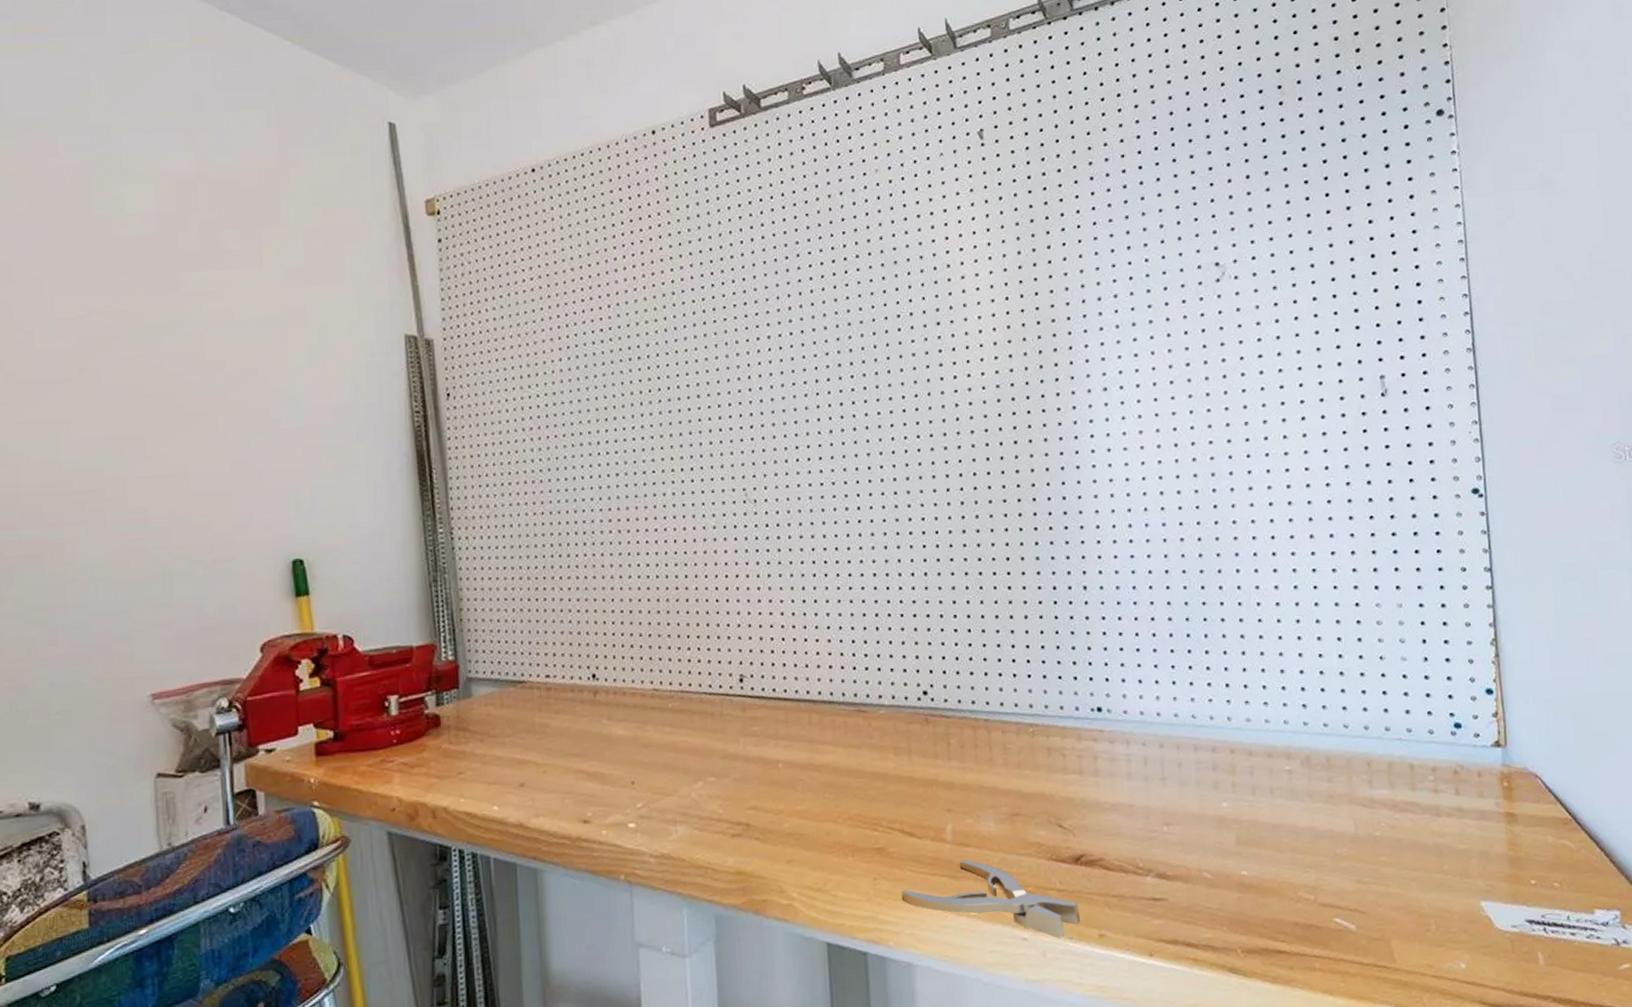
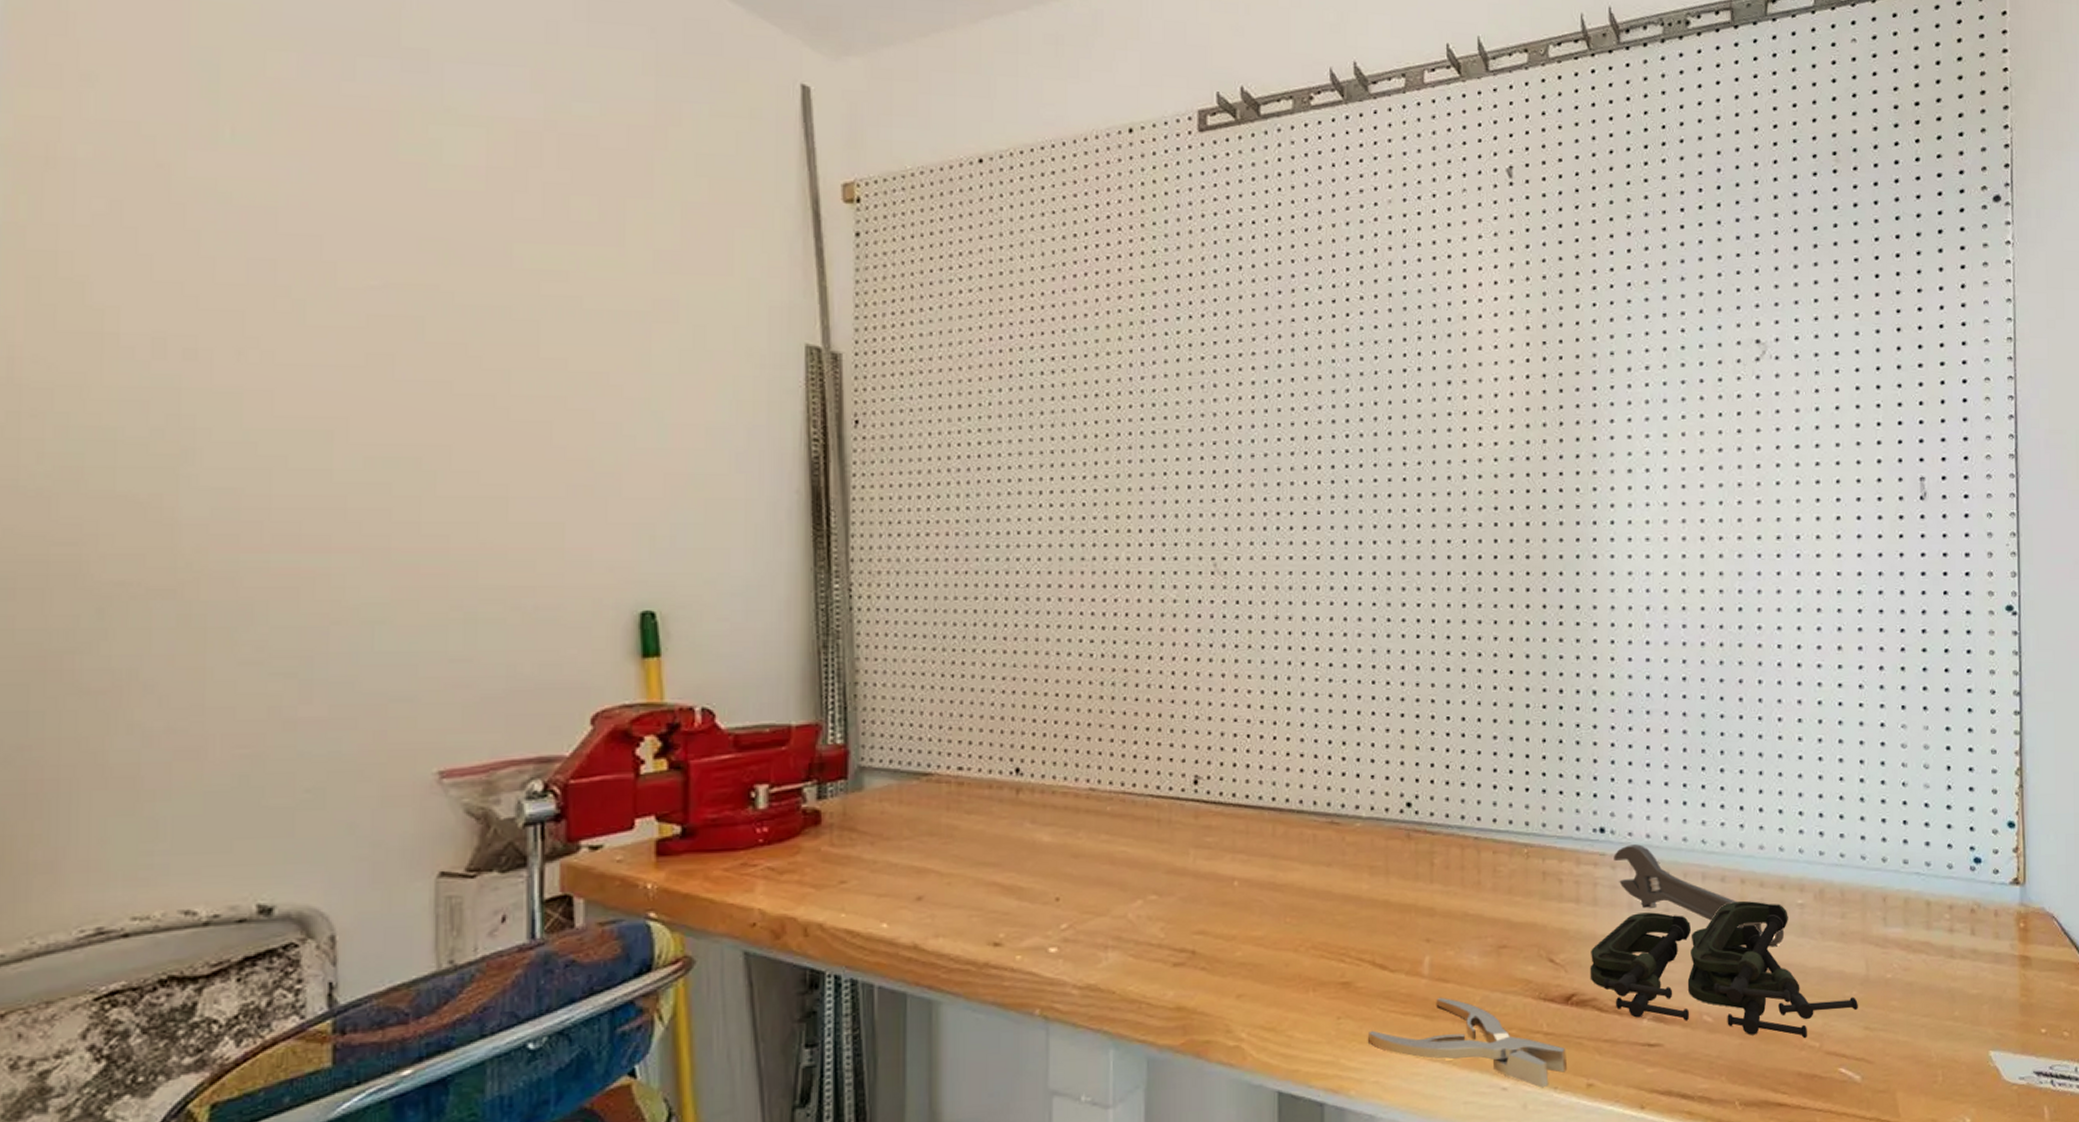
clamp: none [1095,768,1349,892] -> present [1590,900,1858,1039]
adjustable wrench: none [1111,721,1275,810] -> present [1614,844,1785,947]

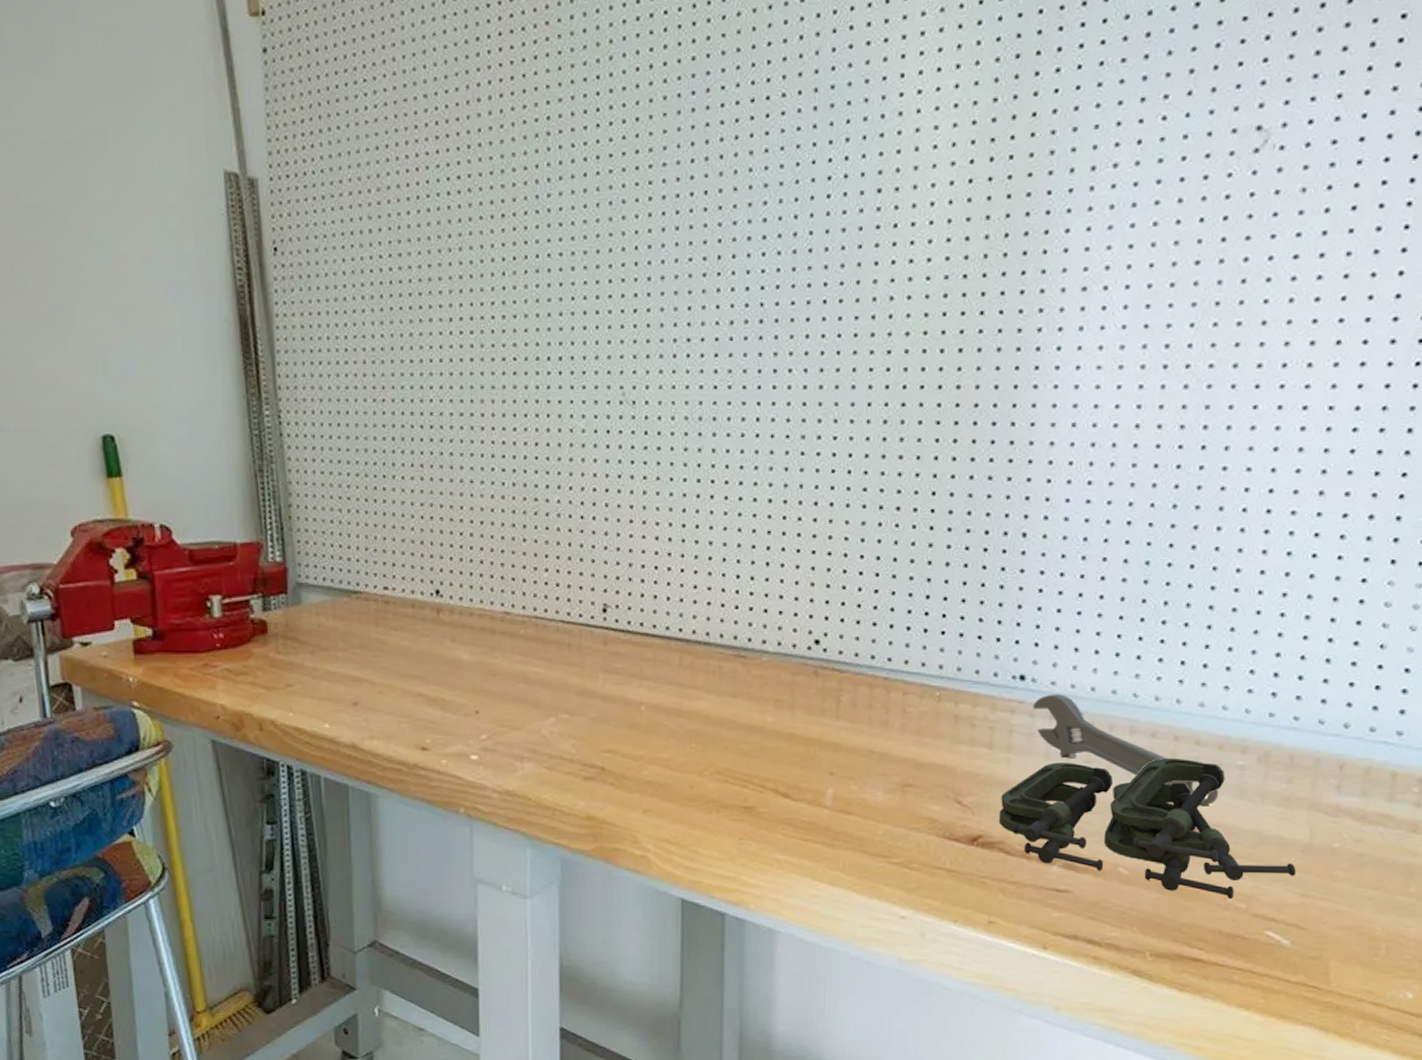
pliers: present [1367,997,1568,1088] -> none [768,827,969,920]

